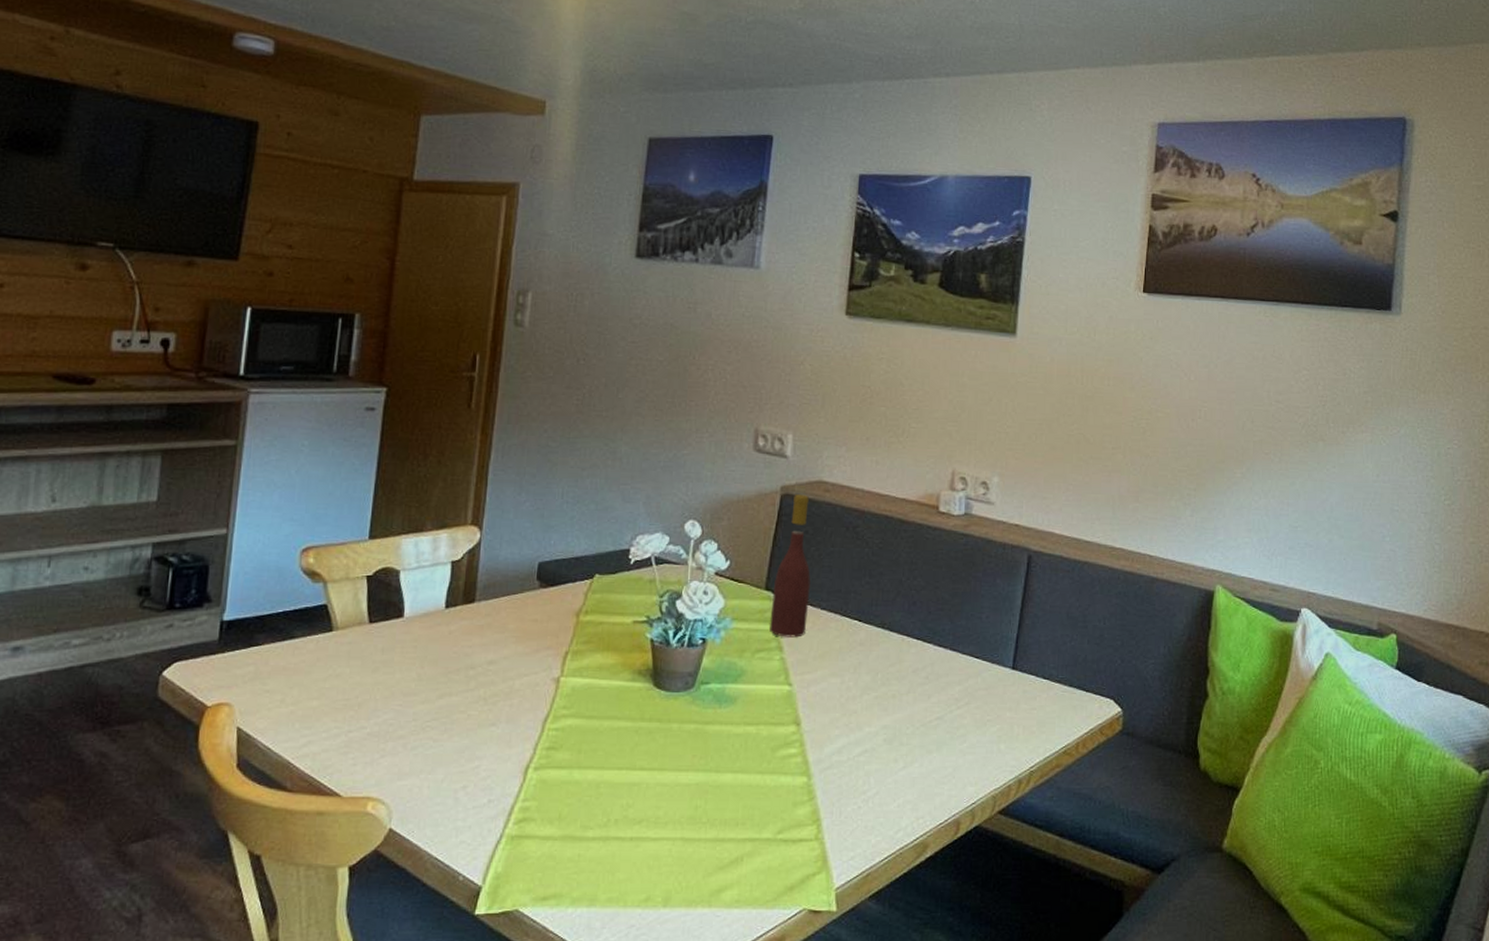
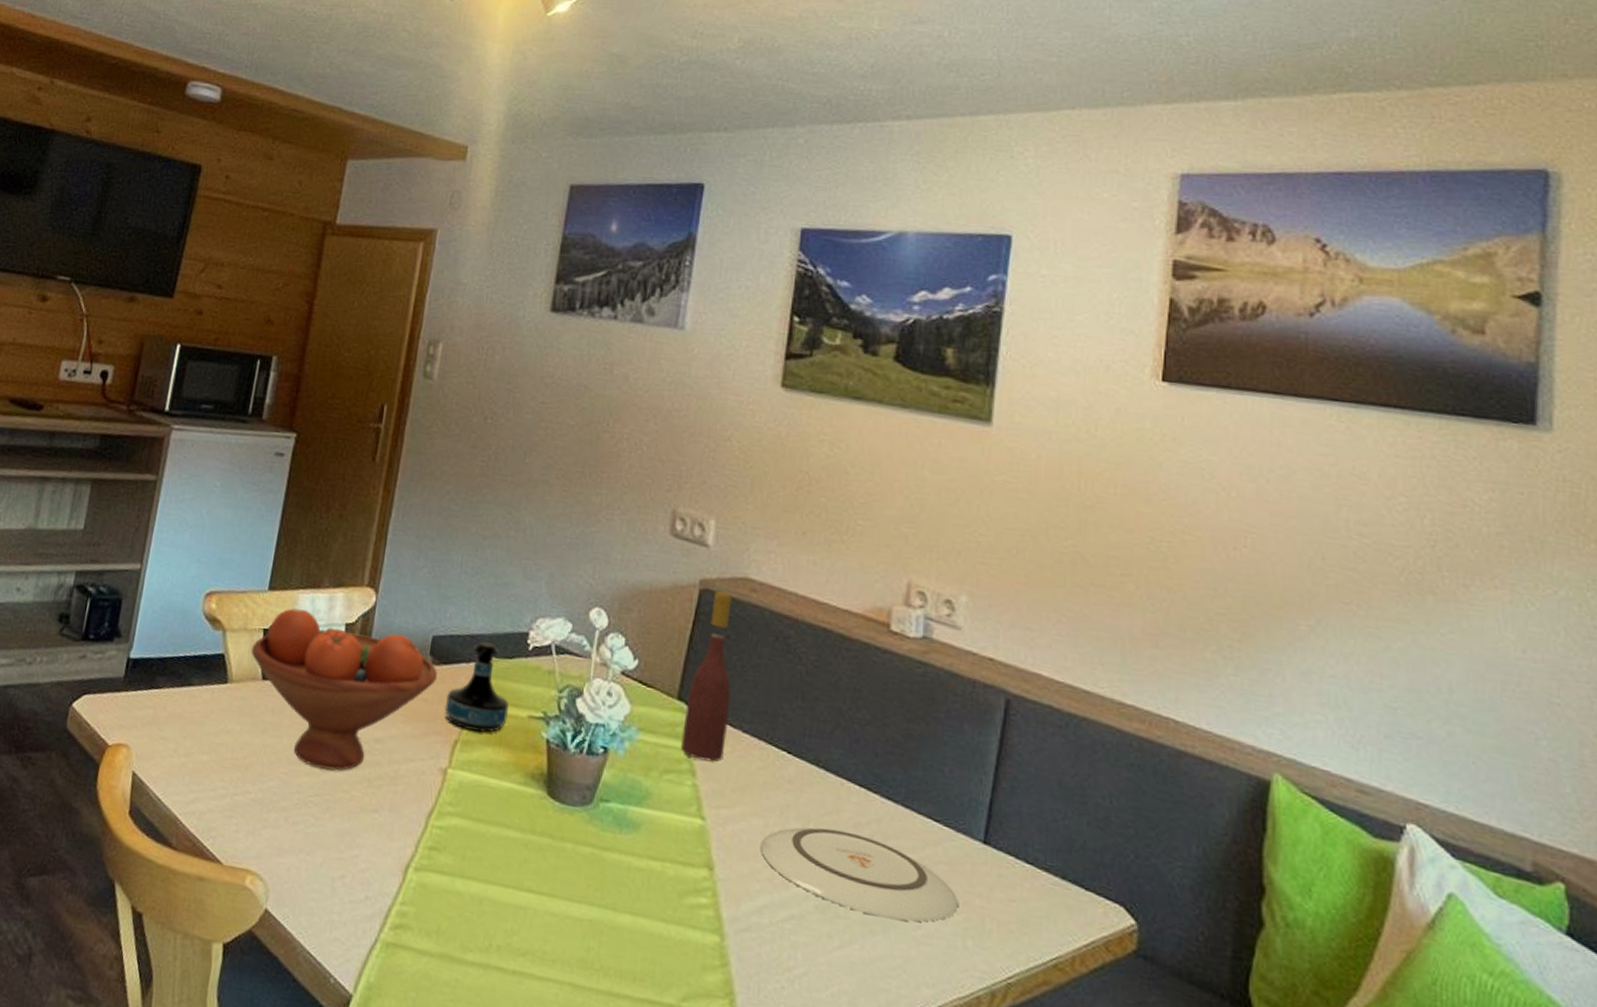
fruit bowl: none [356,553,545,697] -> present [251,608,437,771]
tequila bottle: none [554,562,614,642] -> present [444,641,509,733]
plate: none [838,676,993,739] -> present [760,827,958,922]

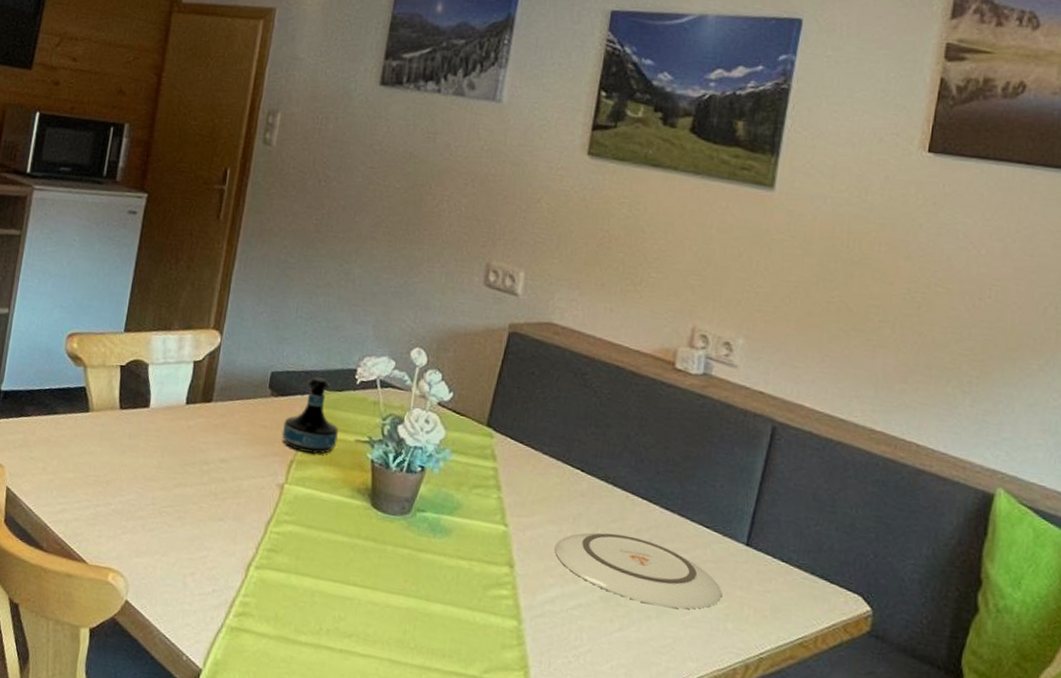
fruit bowl: present [251,608,437,771] -> none [110,347,276,486]
wine bottle: present [680,591,732,763] -> none [488,334,537,479]

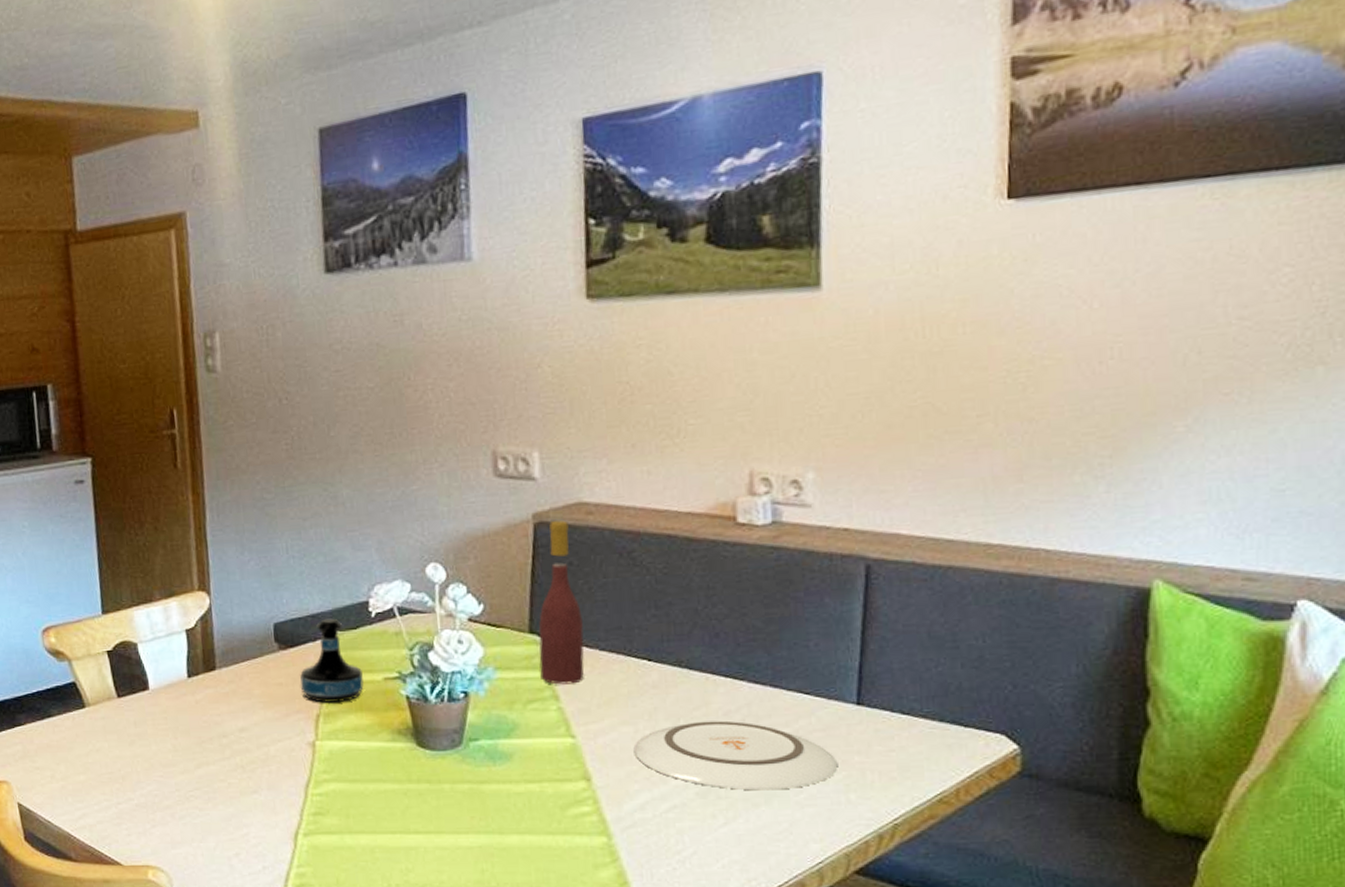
wine bottle: none [488,334,537,479] -> present [538,520,585,685]

